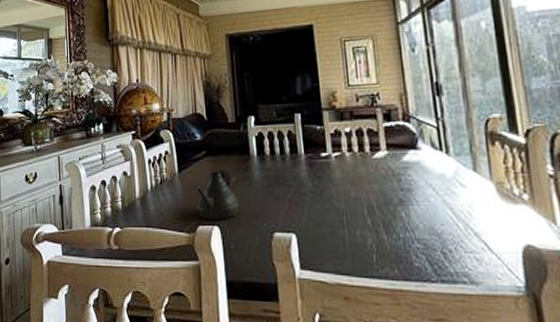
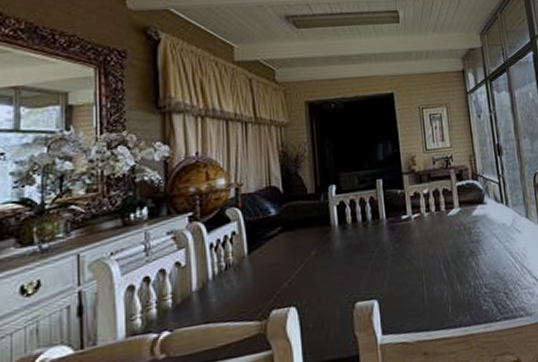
teapot: present [194,169,240,220] -> none [267,243,320,302]

